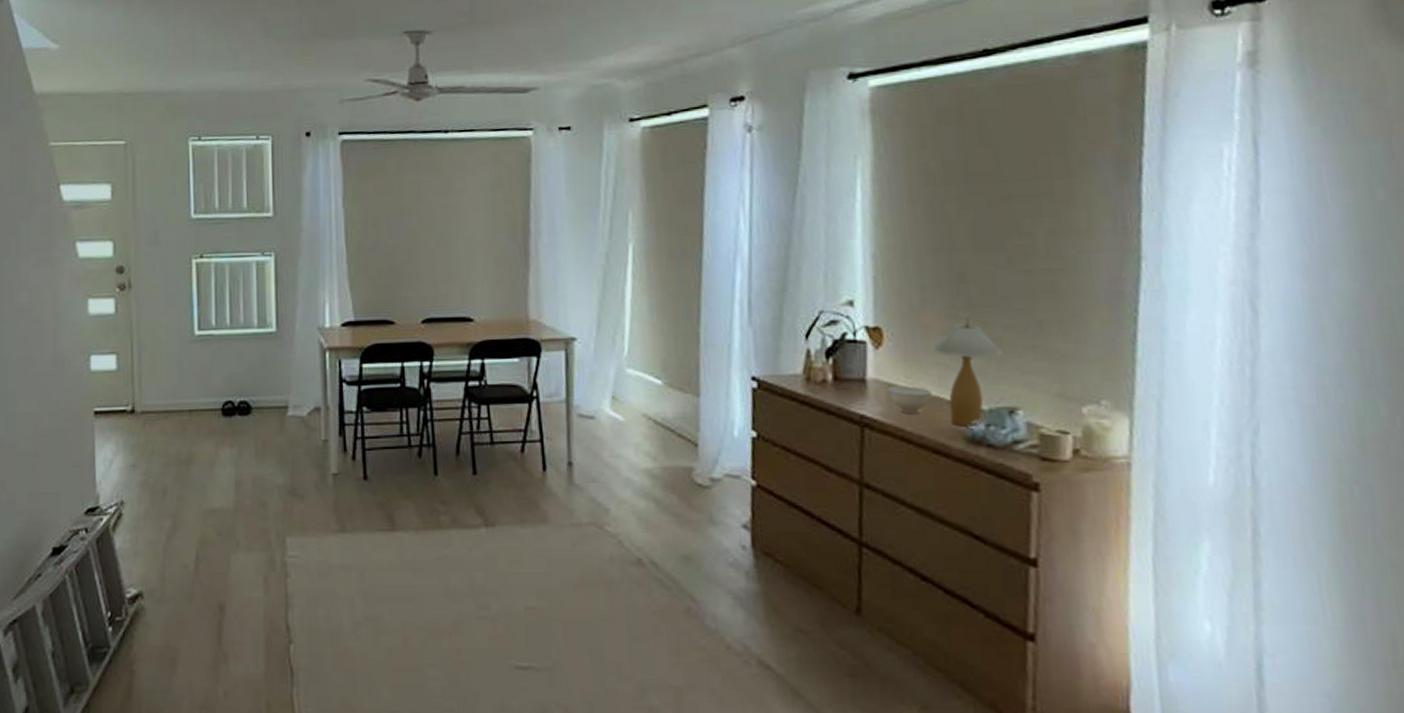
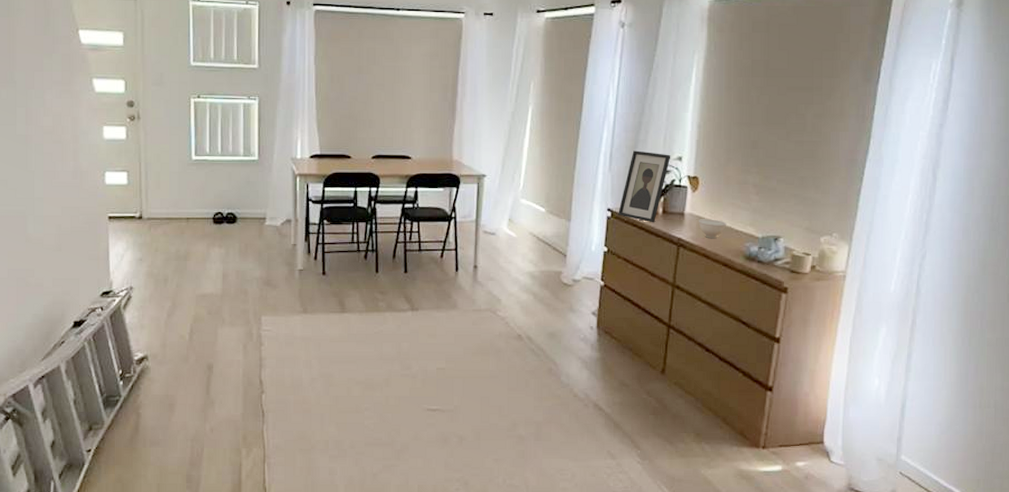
picture frame: none [767,295,838,395] -> present [618,150,671,223]
table lamp: present [933,317,1003,427] -> none [731,173,775,248]

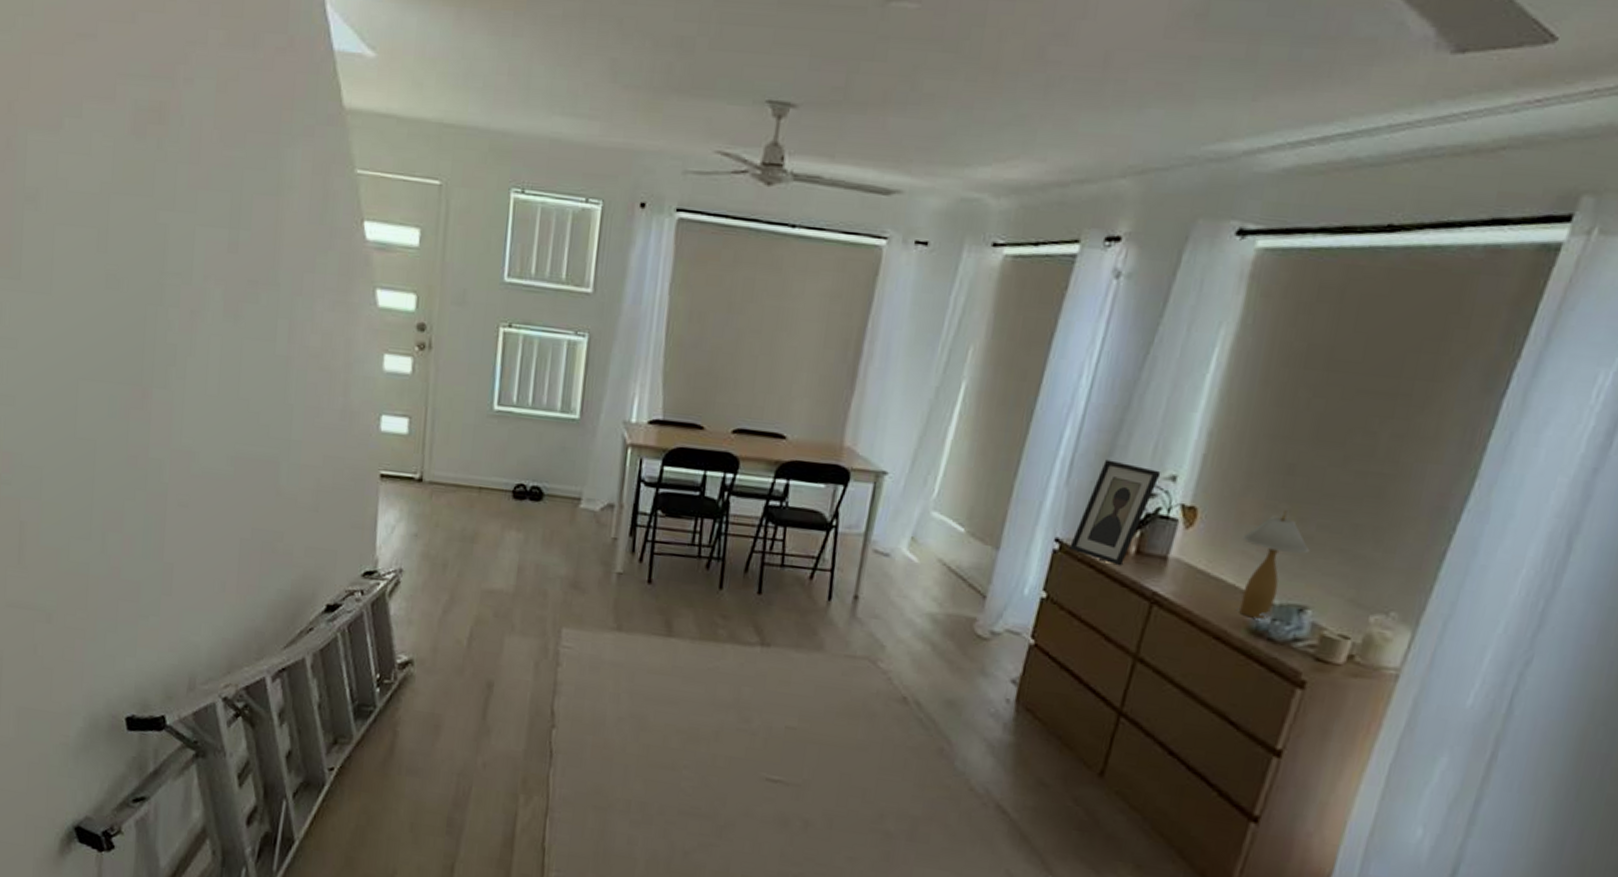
bowl: present [698,219,727,239] -> none [1186,568,1230,599]
table lamp: none [731,173,775,248] -> present [1236,510,1310,619]

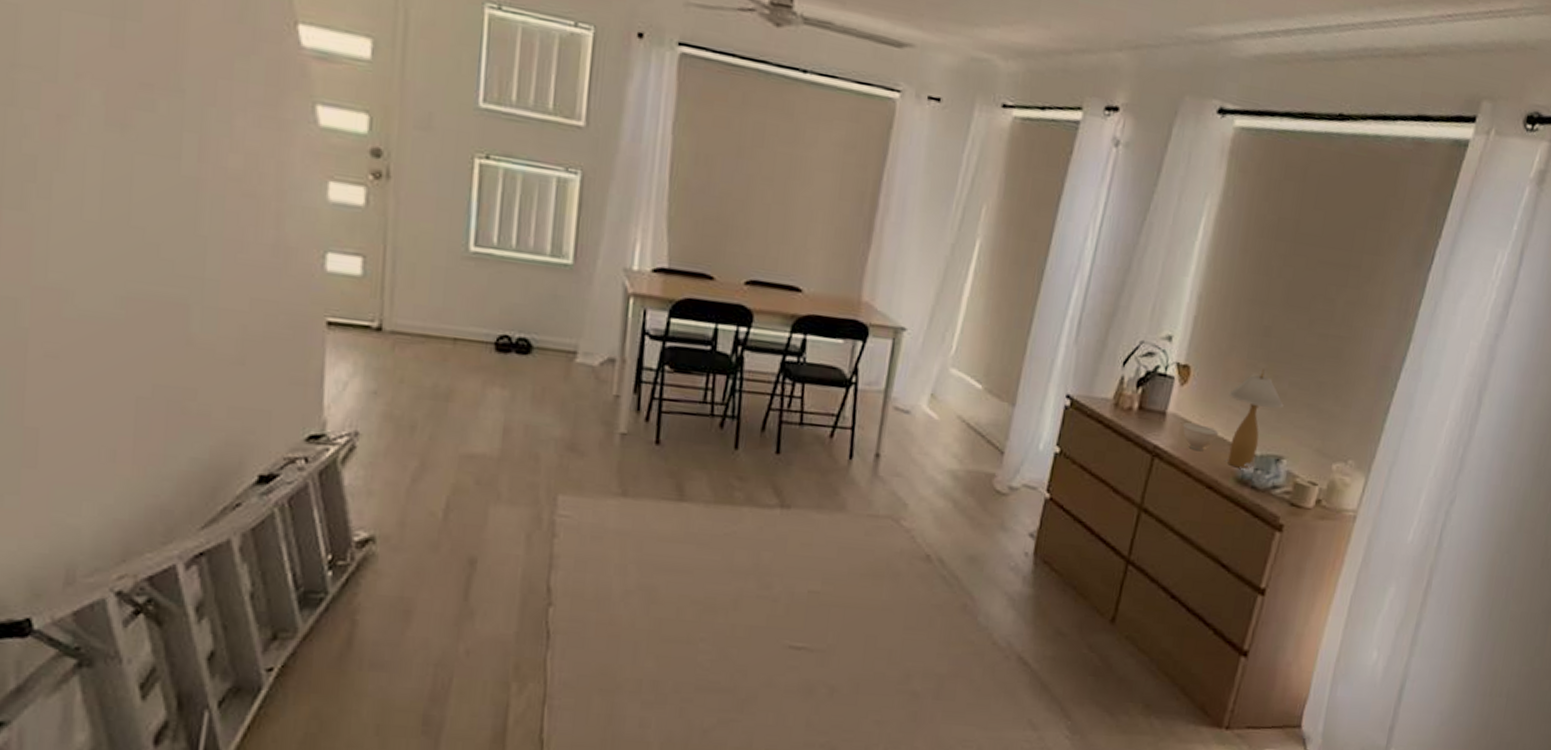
picture frame: present [1069,459,1161,566] -> none [1079,319,1159,422]
bowl: none [1186,568,1230,599] -> present [1182,423,1219,451]

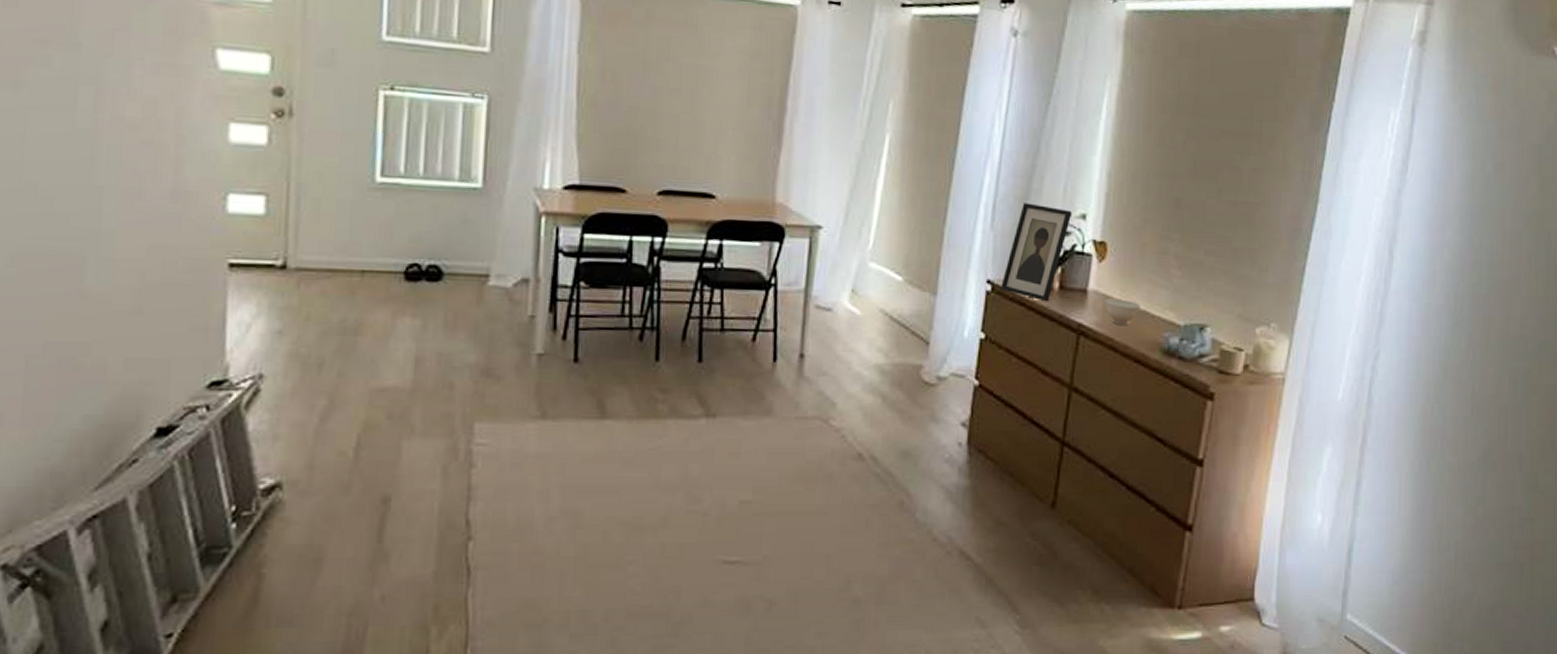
picture frame: none [1079,319,1159,422] -> present [1001,202,1073,302]
table lamp: present [1225,369,1284,469] -> none [1147,240,1202,340]

